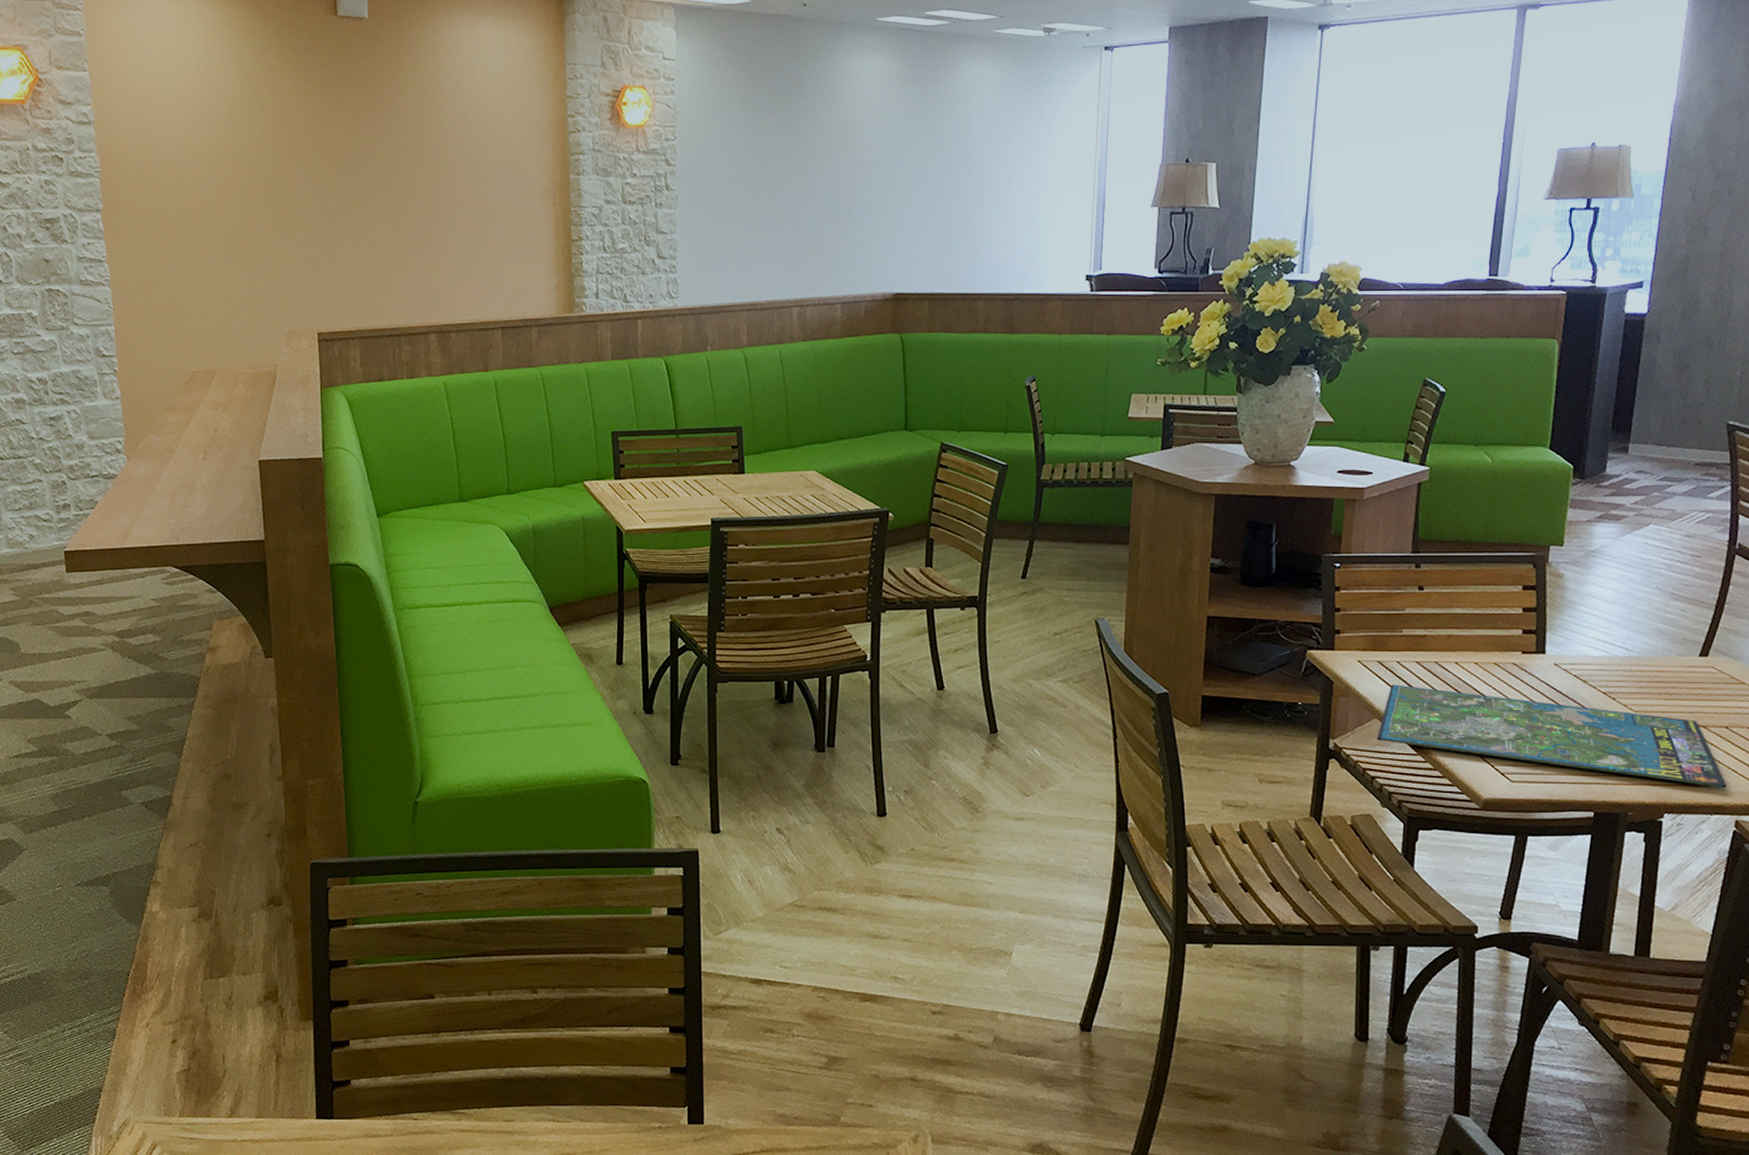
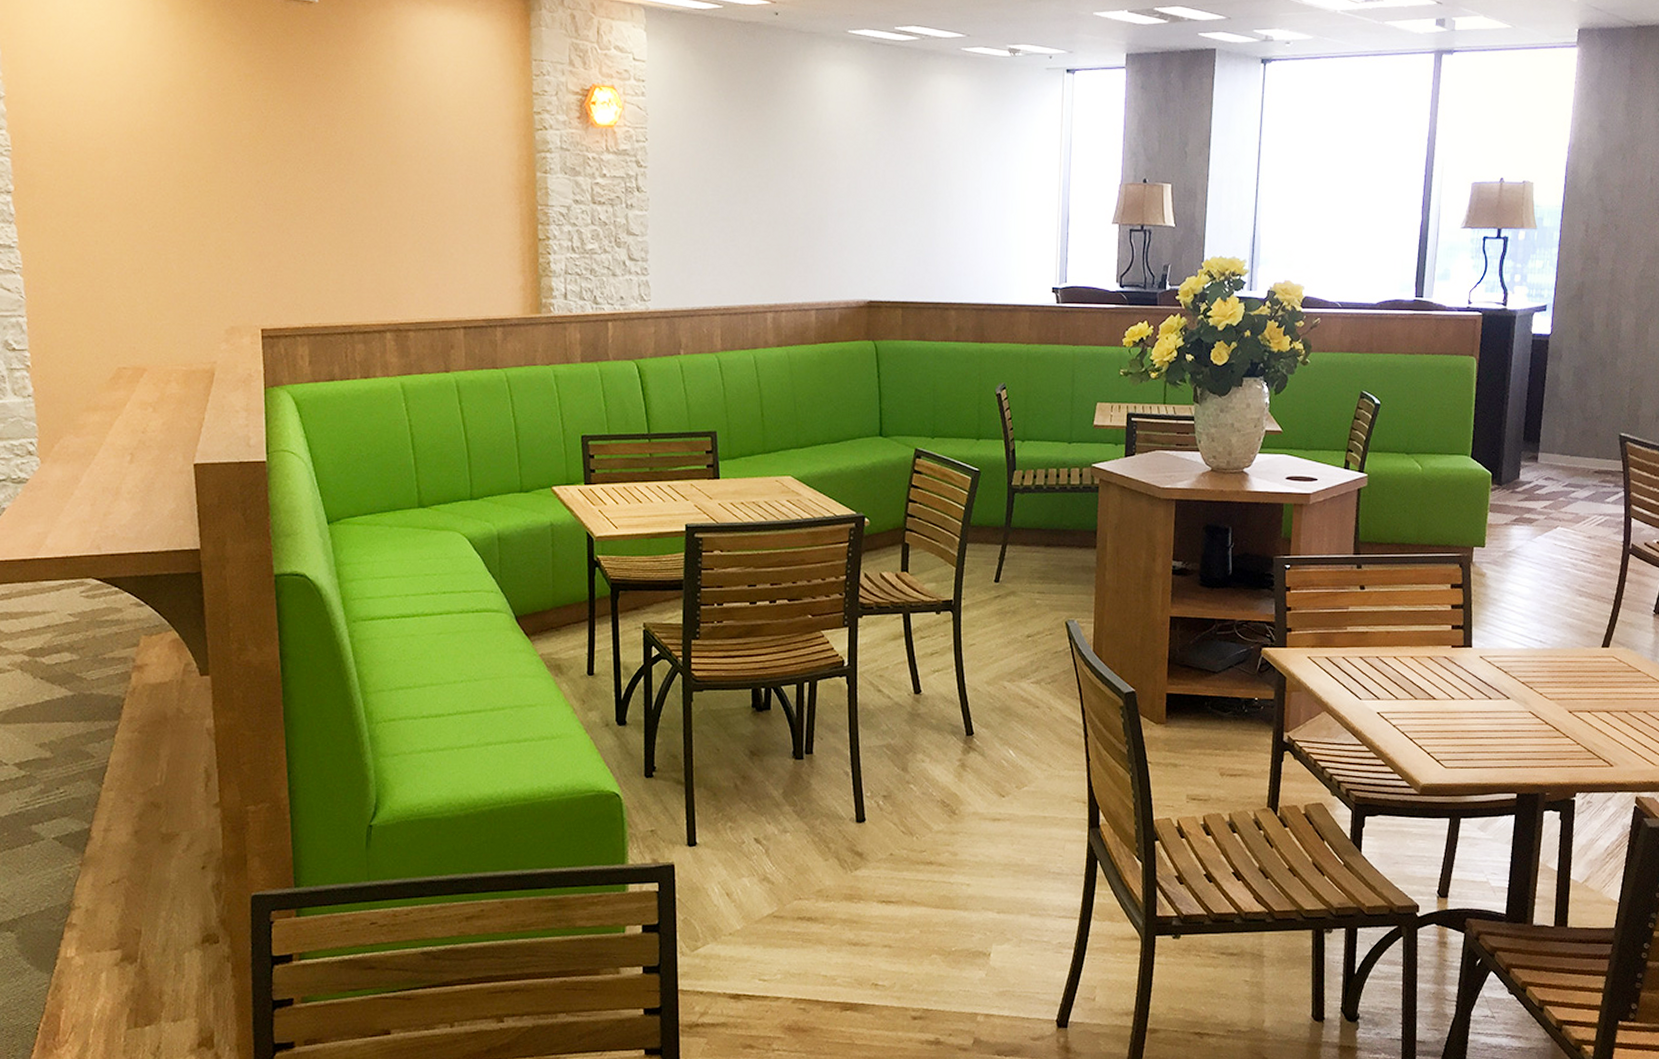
board game: present [1376,684,1726,787] -> none [1326,678,1627,767]

